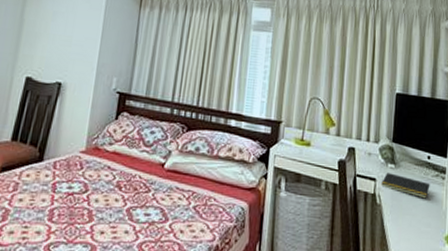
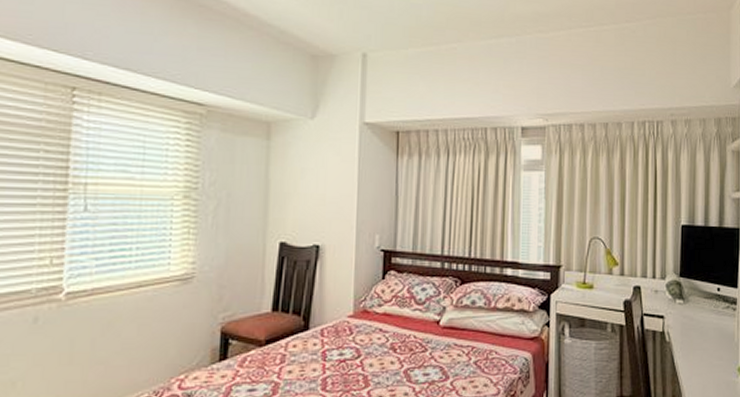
notepad: present [381,172,430,199] -> none [670,309,721,332]

